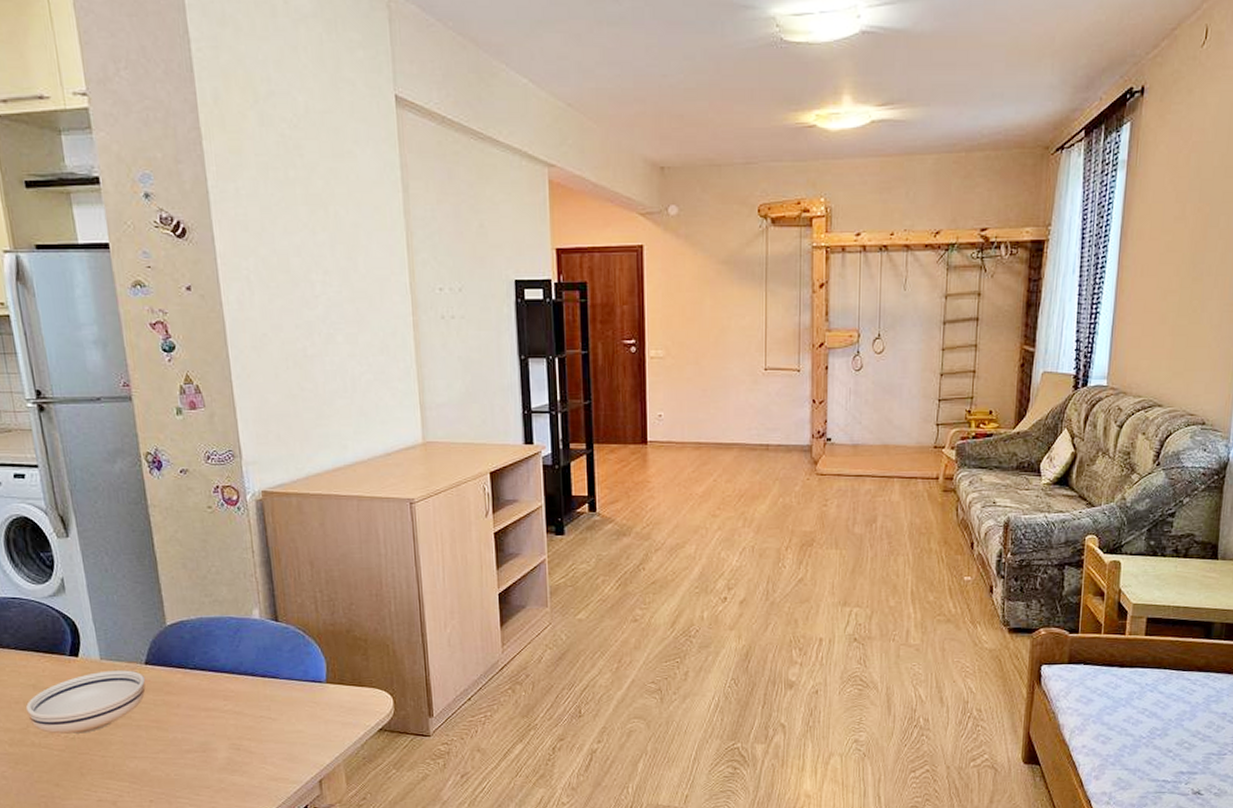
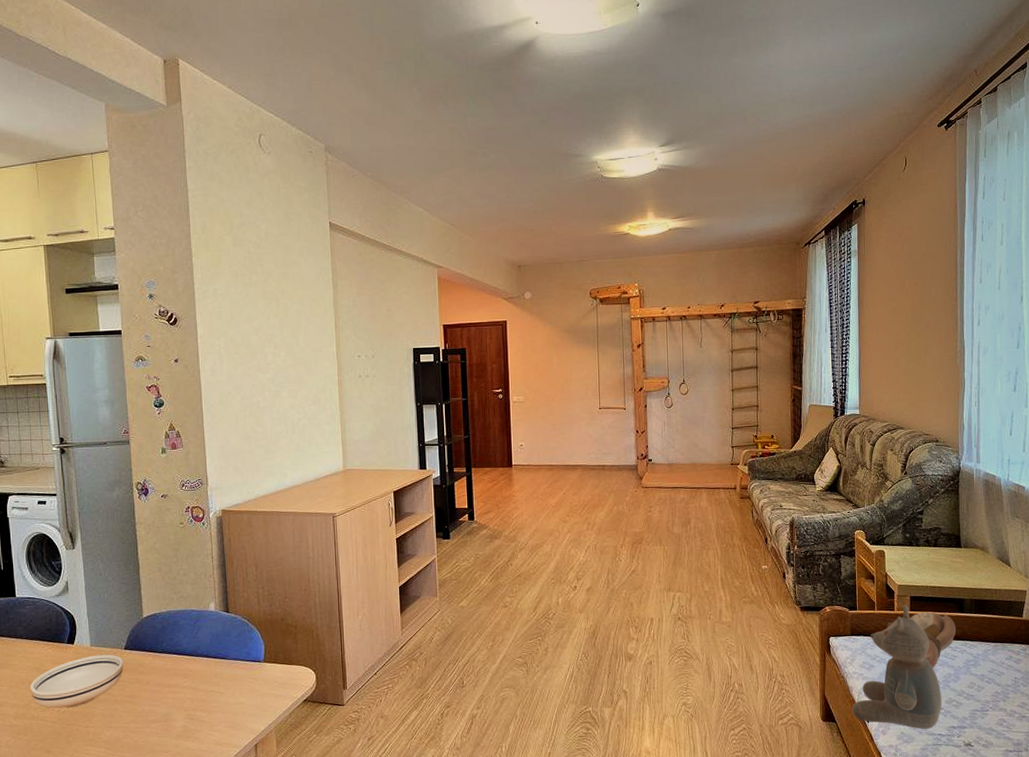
stuffed animal: none [1061,627,1172,774] -> present [852,604,942,729]
teddy bear: none [1144,637,1200,704] -> present [910,612,957,668]

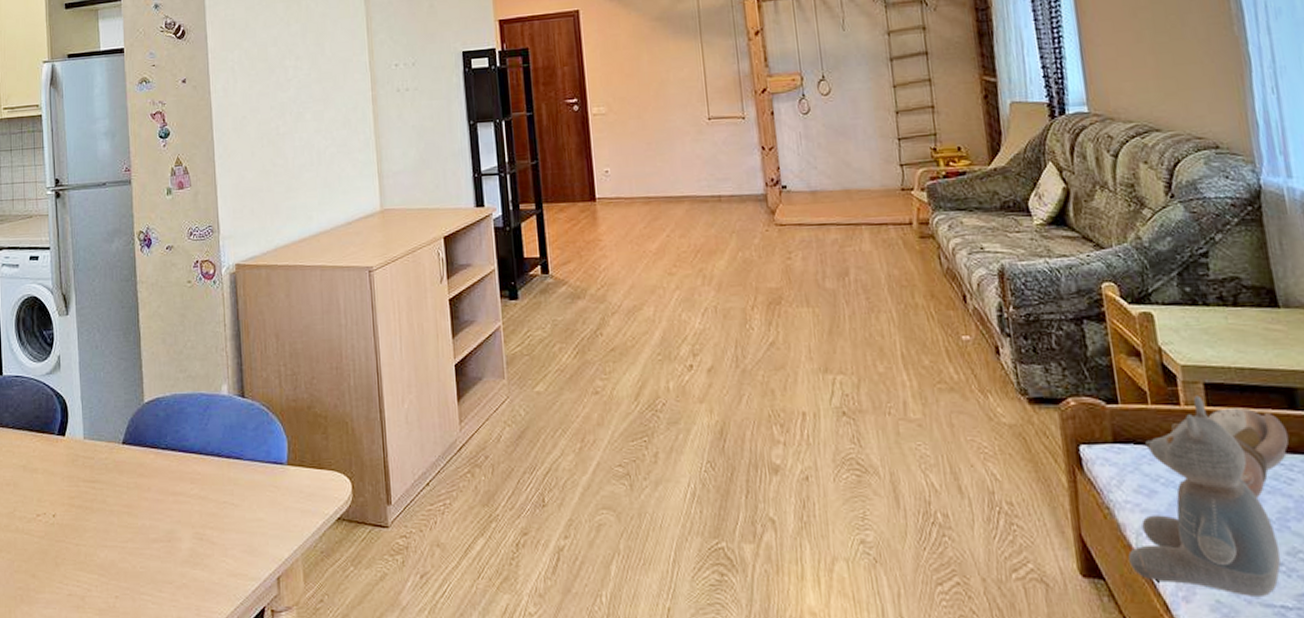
bowl: present [29,654,124,709] -> none [15,450,121,519]

